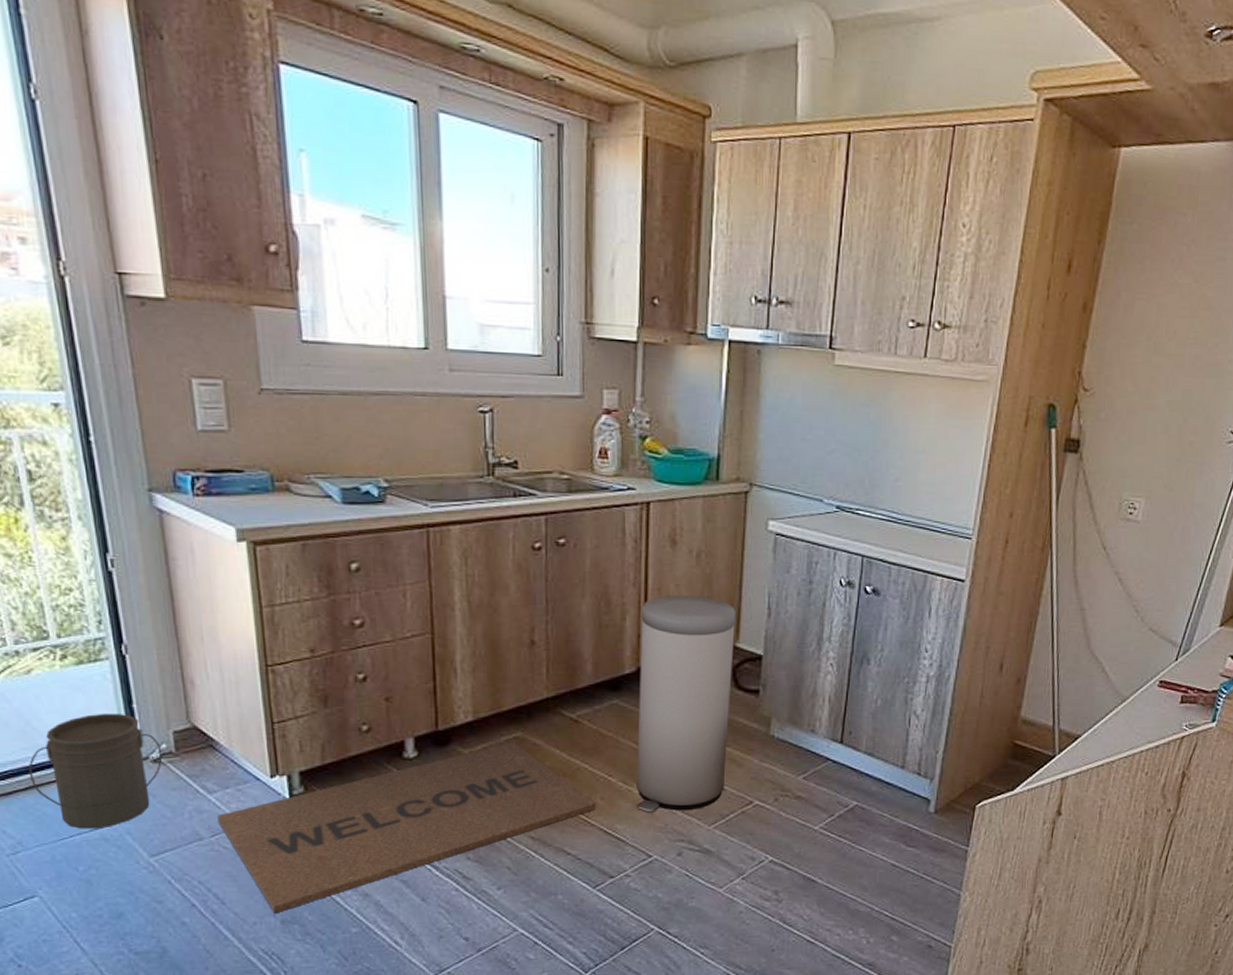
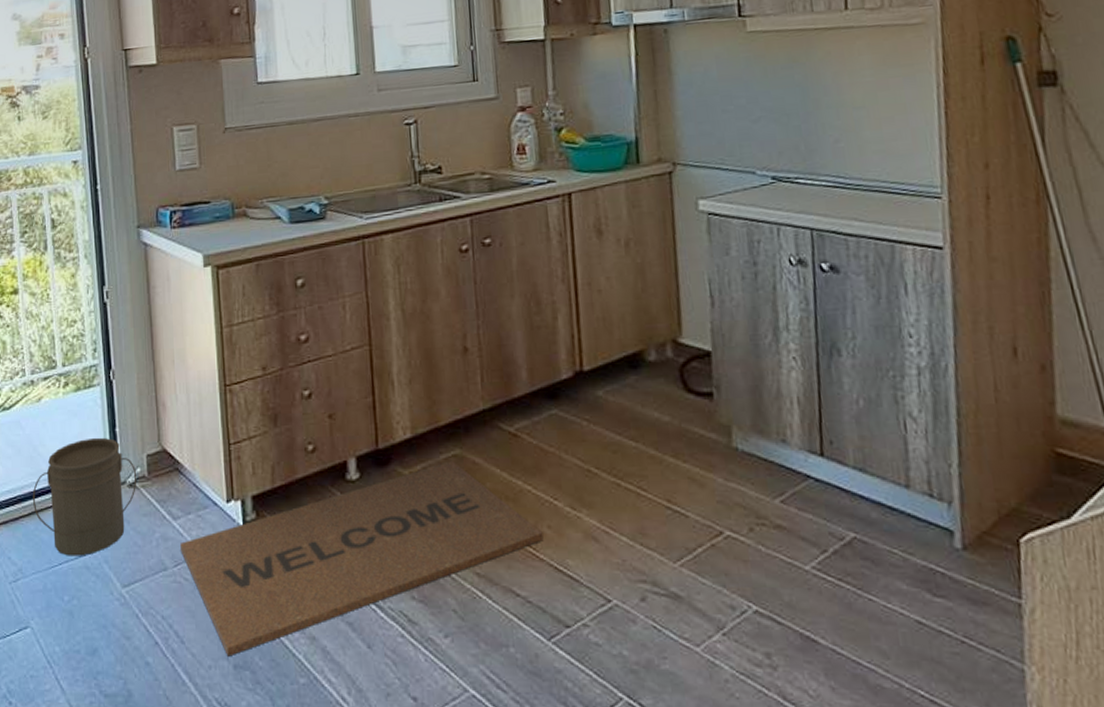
pedal bin: present [636,595,735,814] -> none [573,288,687,546]

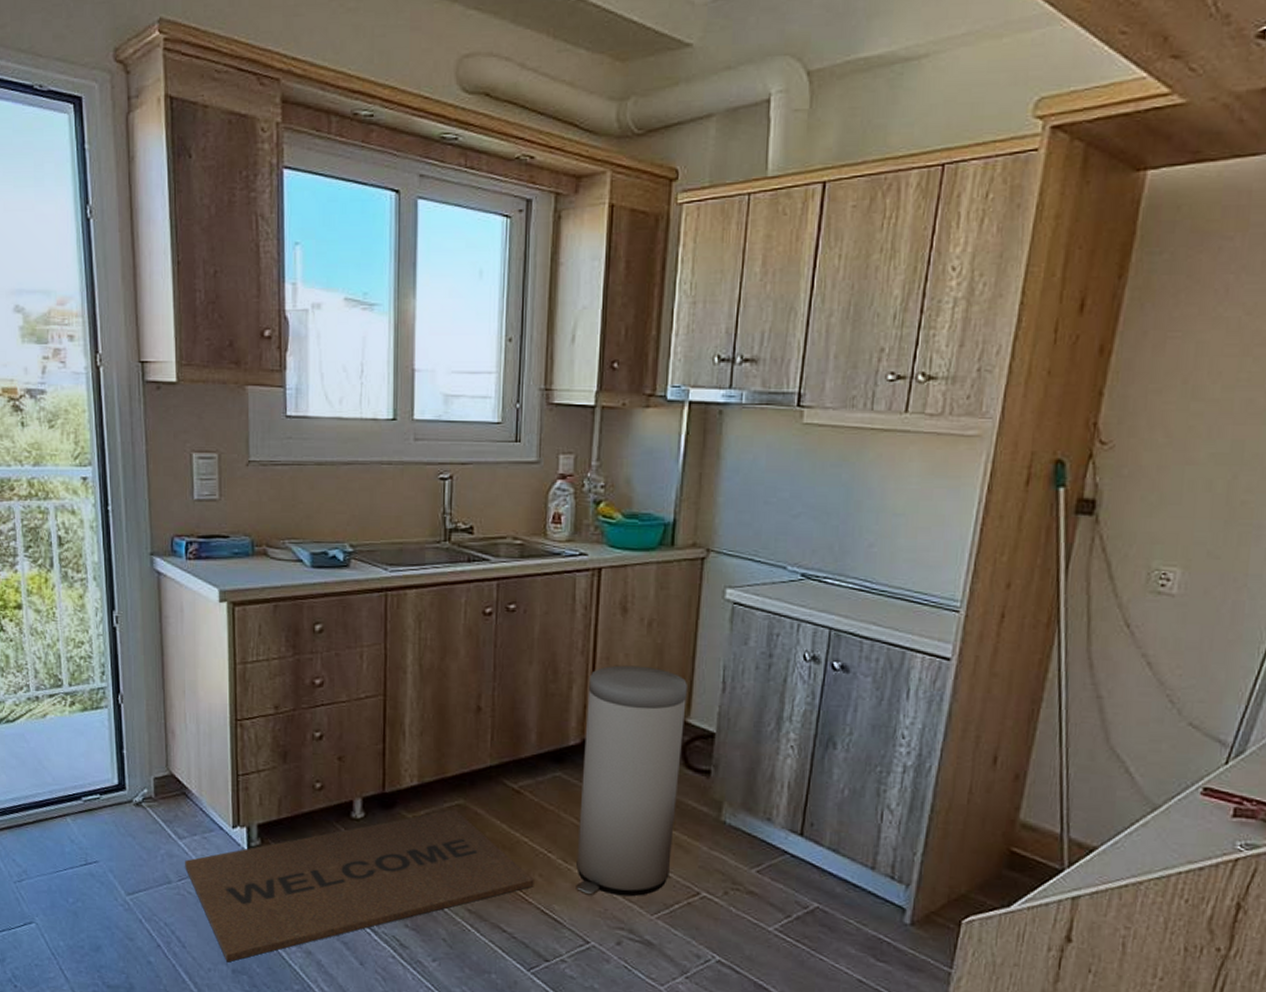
bucket: present [32,437,137,556] -> none [37,756,144,864]
pedal bin: none [573,288,687,546] -> present [576,665,687,897]

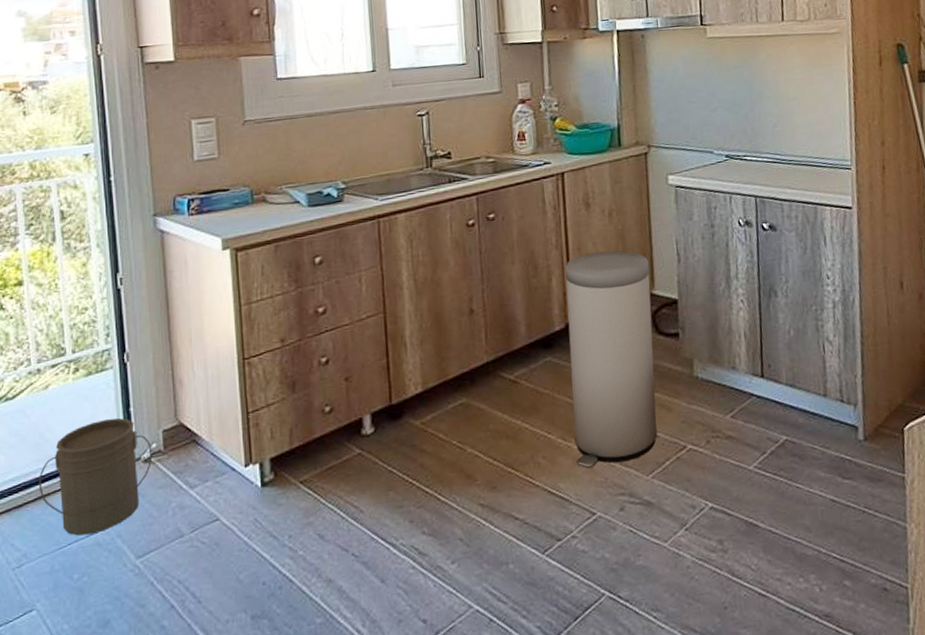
bucket: none [37,756,144,864] -> present [38,417,153,536]
doormat: present [185,809,534,963] -> none [197,409,539,609]

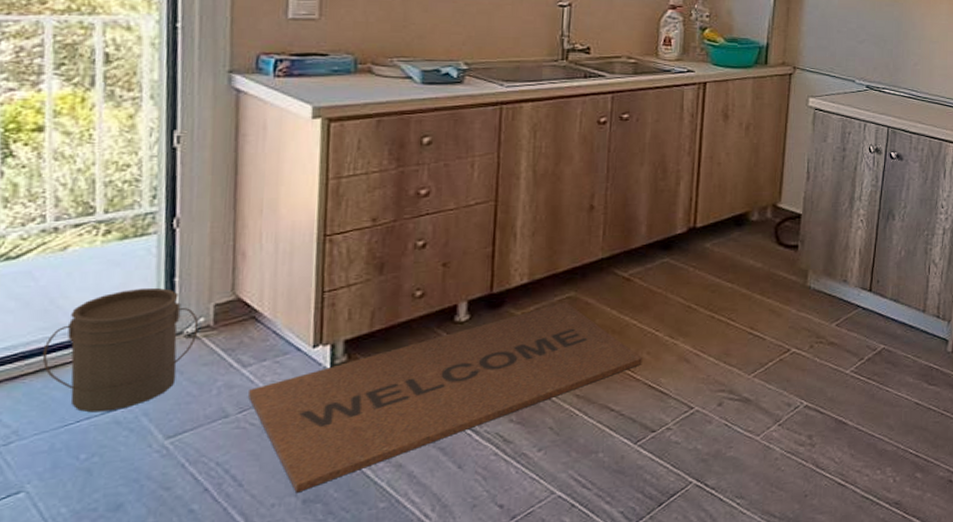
doormat: none [197,409,539,609] -> present [248,302,642,493]
pedal bin: present [565,250,657,469] -> none [681,162,779,366]

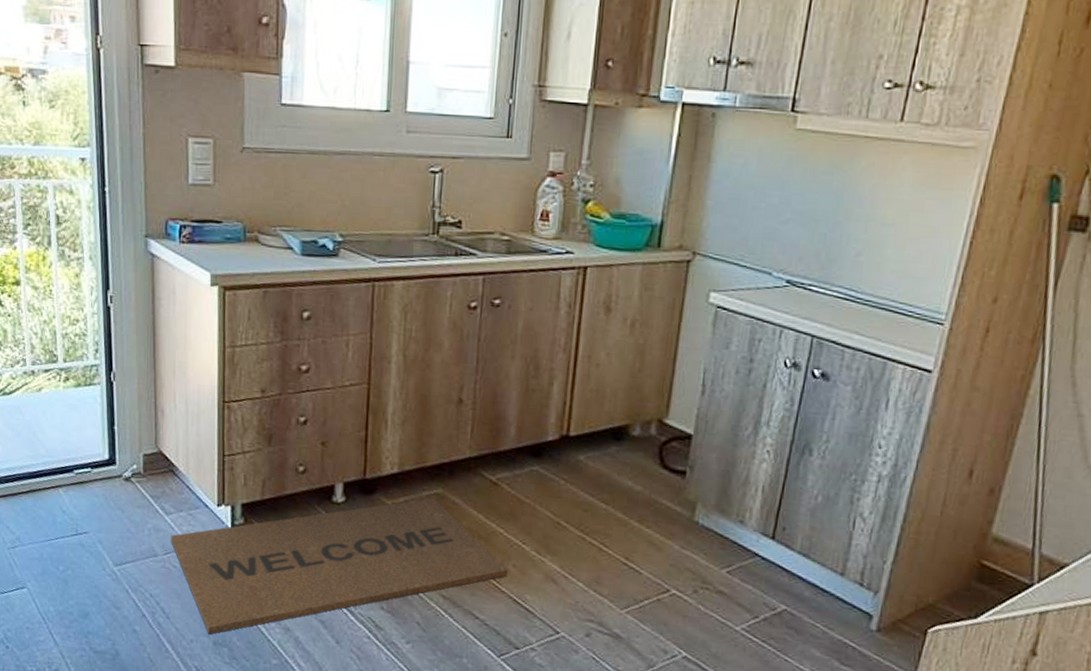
bucket: present [42,287,199,413] -> none [31,431,133,535]

